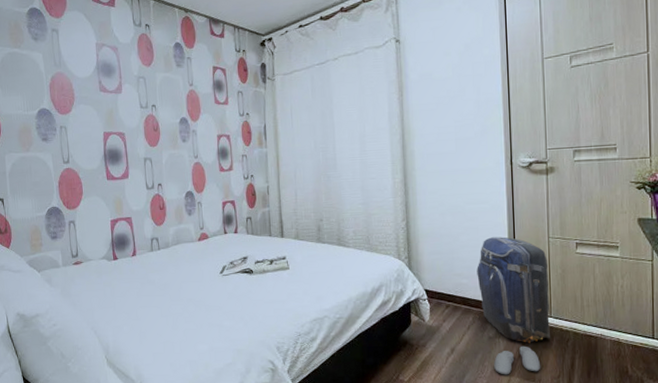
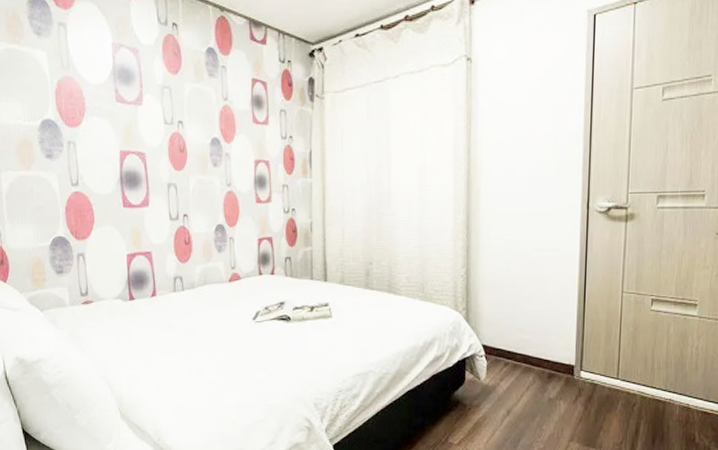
suitcase: present [477,237,550,343] -> none [541,289,619,406]
slippers: present [493,346,541,375] -> none [551,409,603,440]

